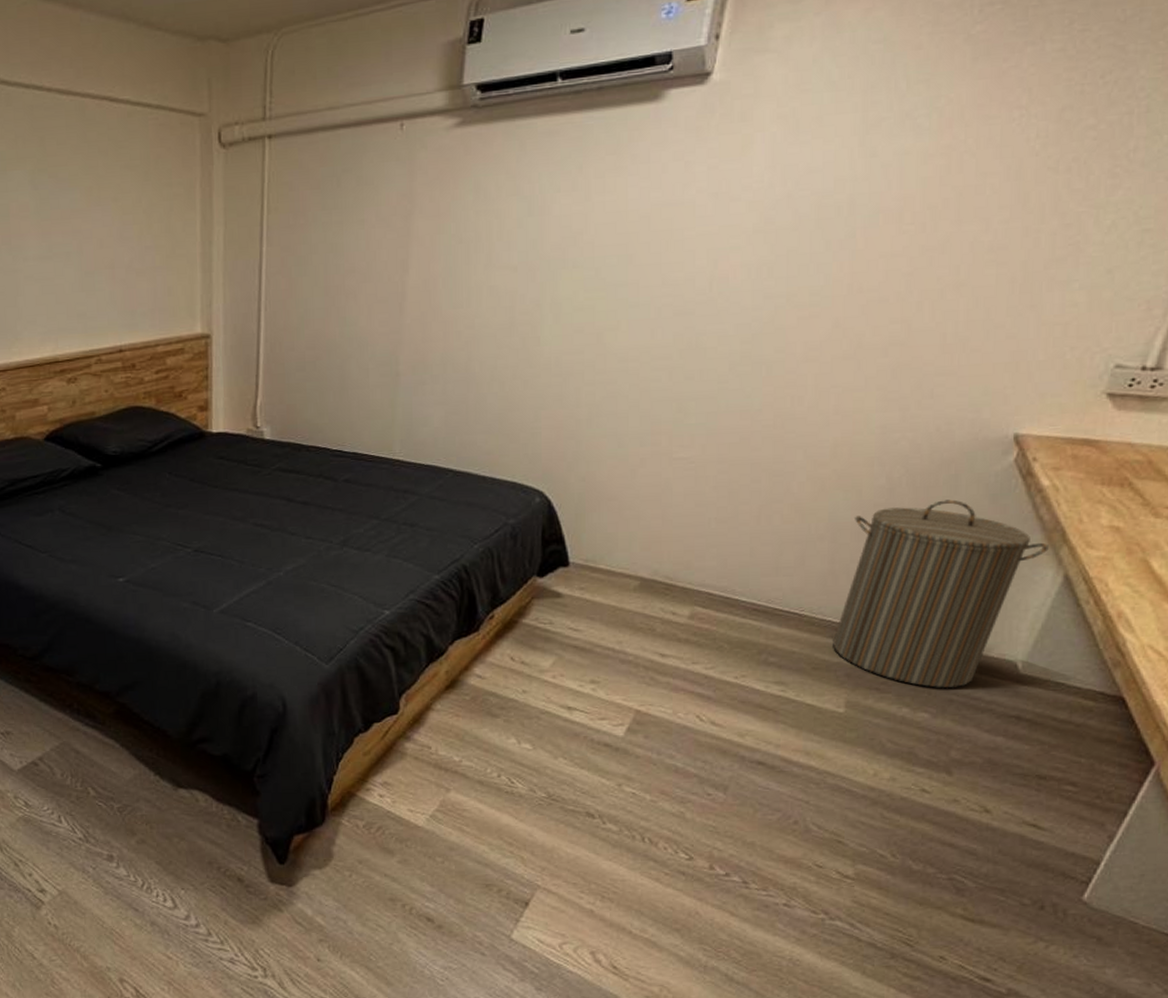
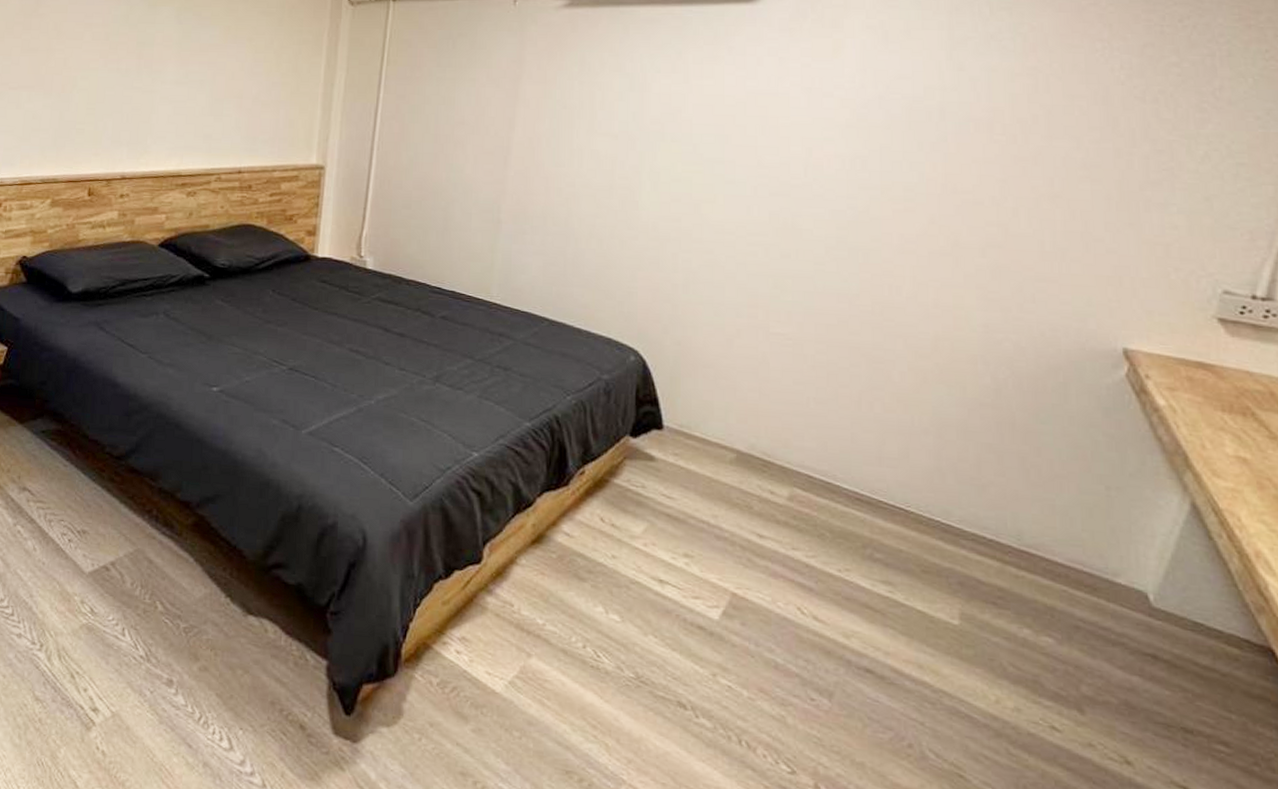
laundry hamper: present [833,499,1049,689] -> none [943,407,1171,613]

